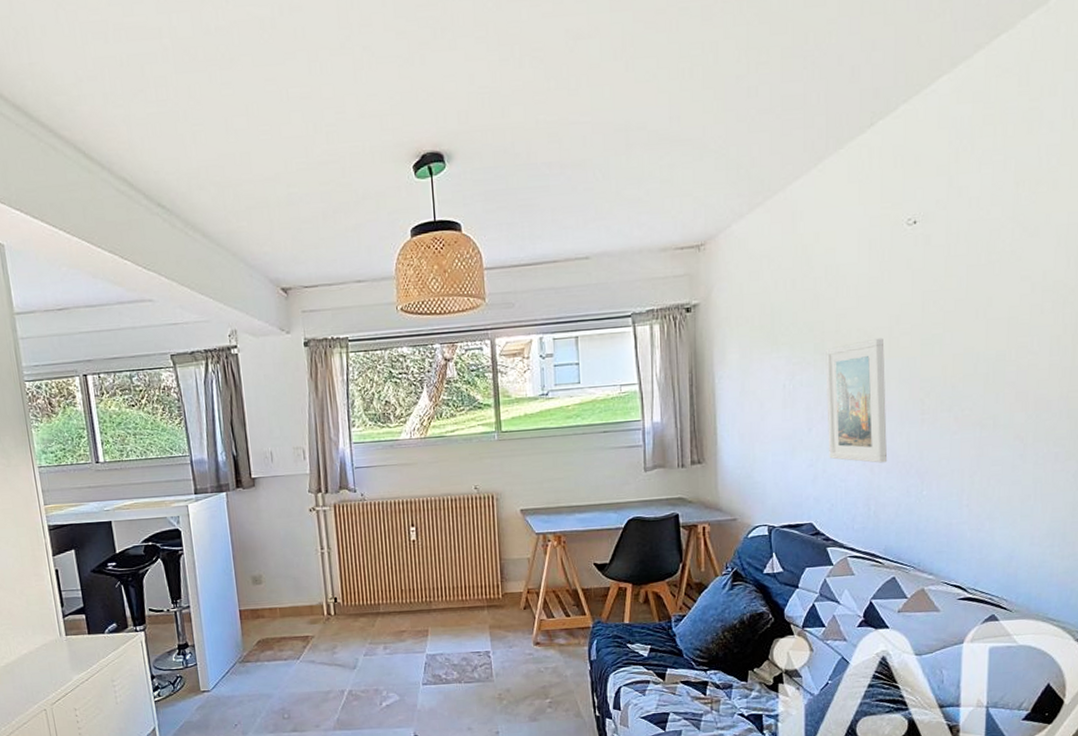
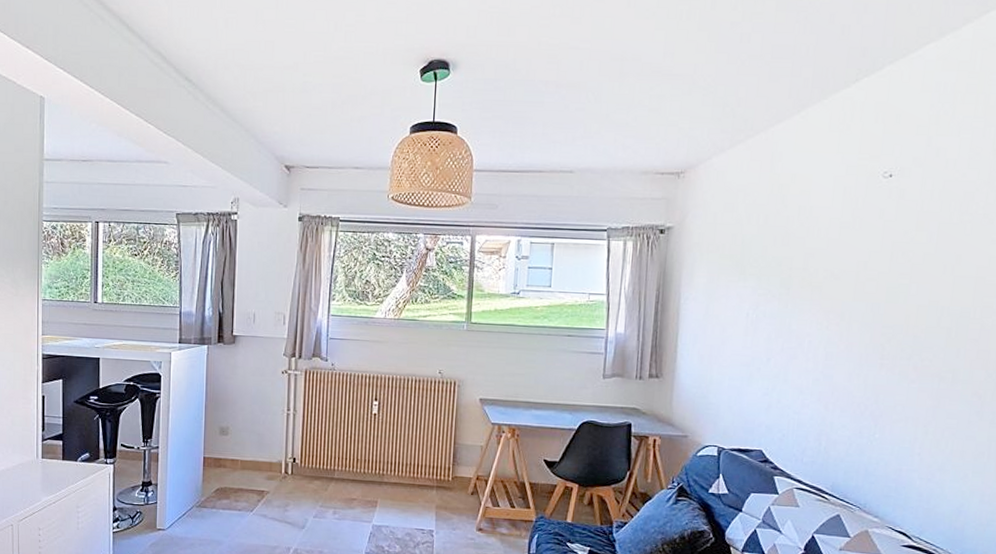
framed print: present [825,338,888,463] -> none [785,280,850,401]

